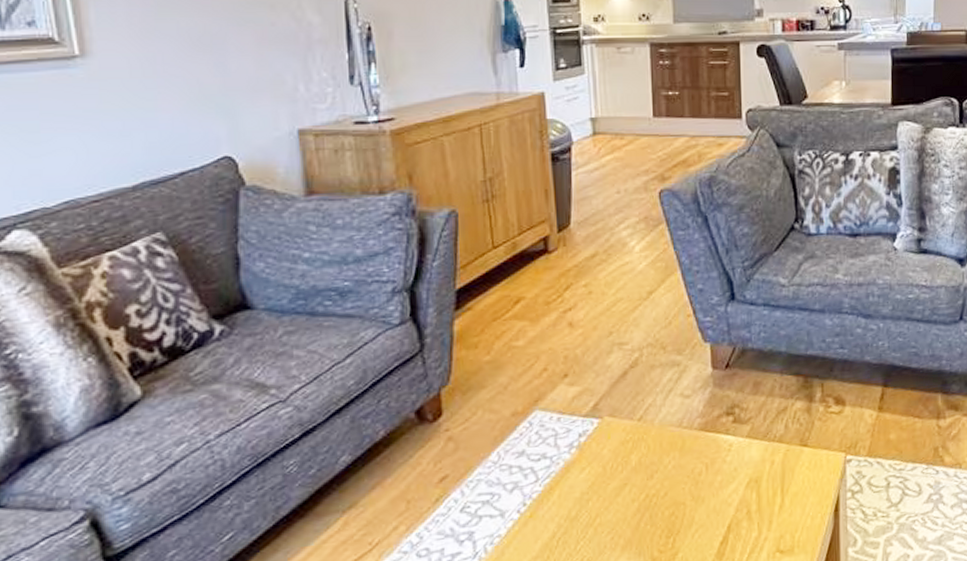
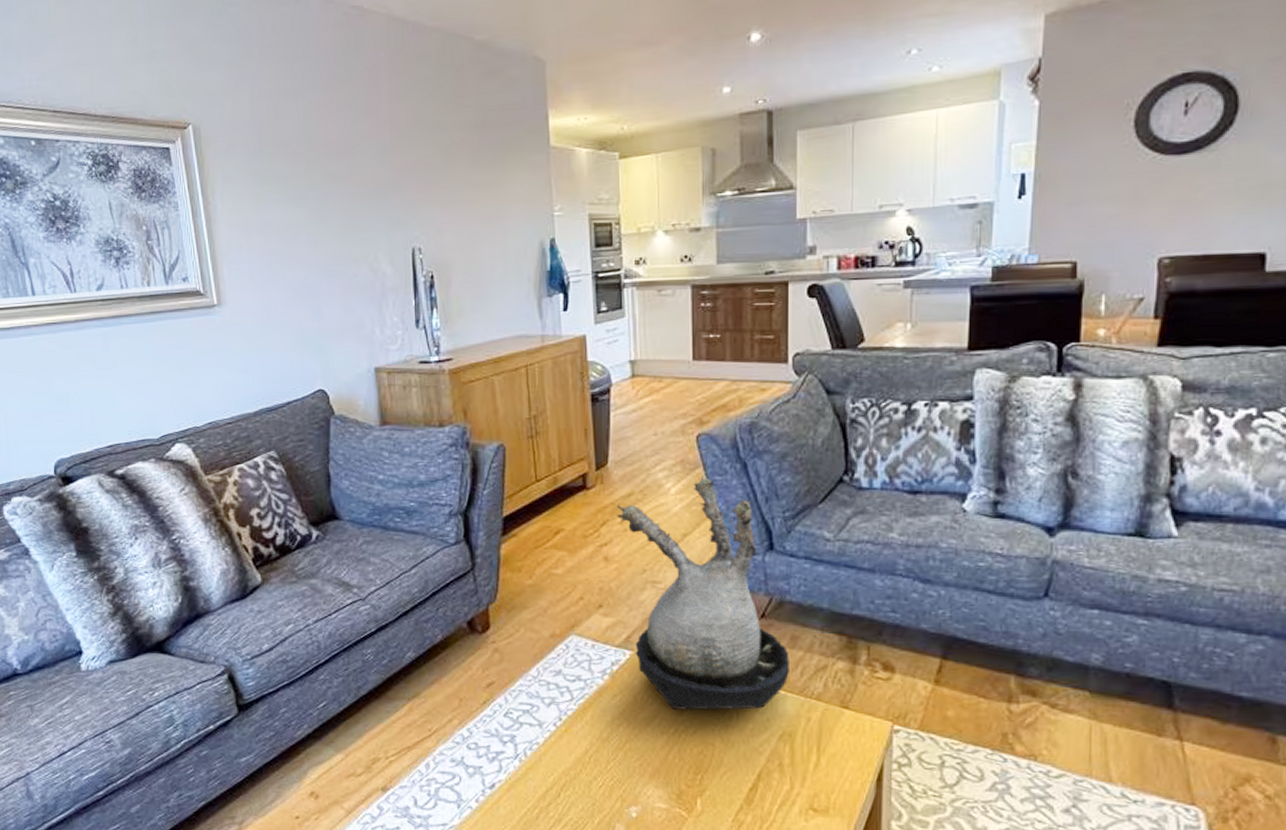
plant: none [580,230,753,474] -> present [617,475,789,710]

